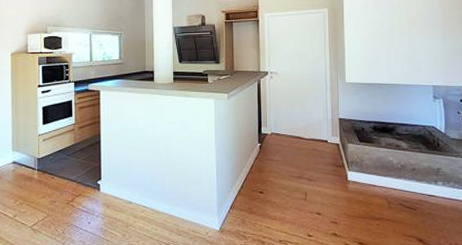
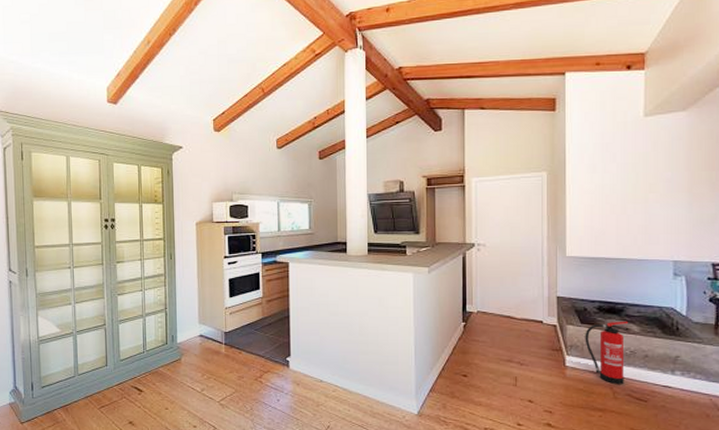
fire extinguisher: none [363,138,399,196] -> present [585,321,629,385]

